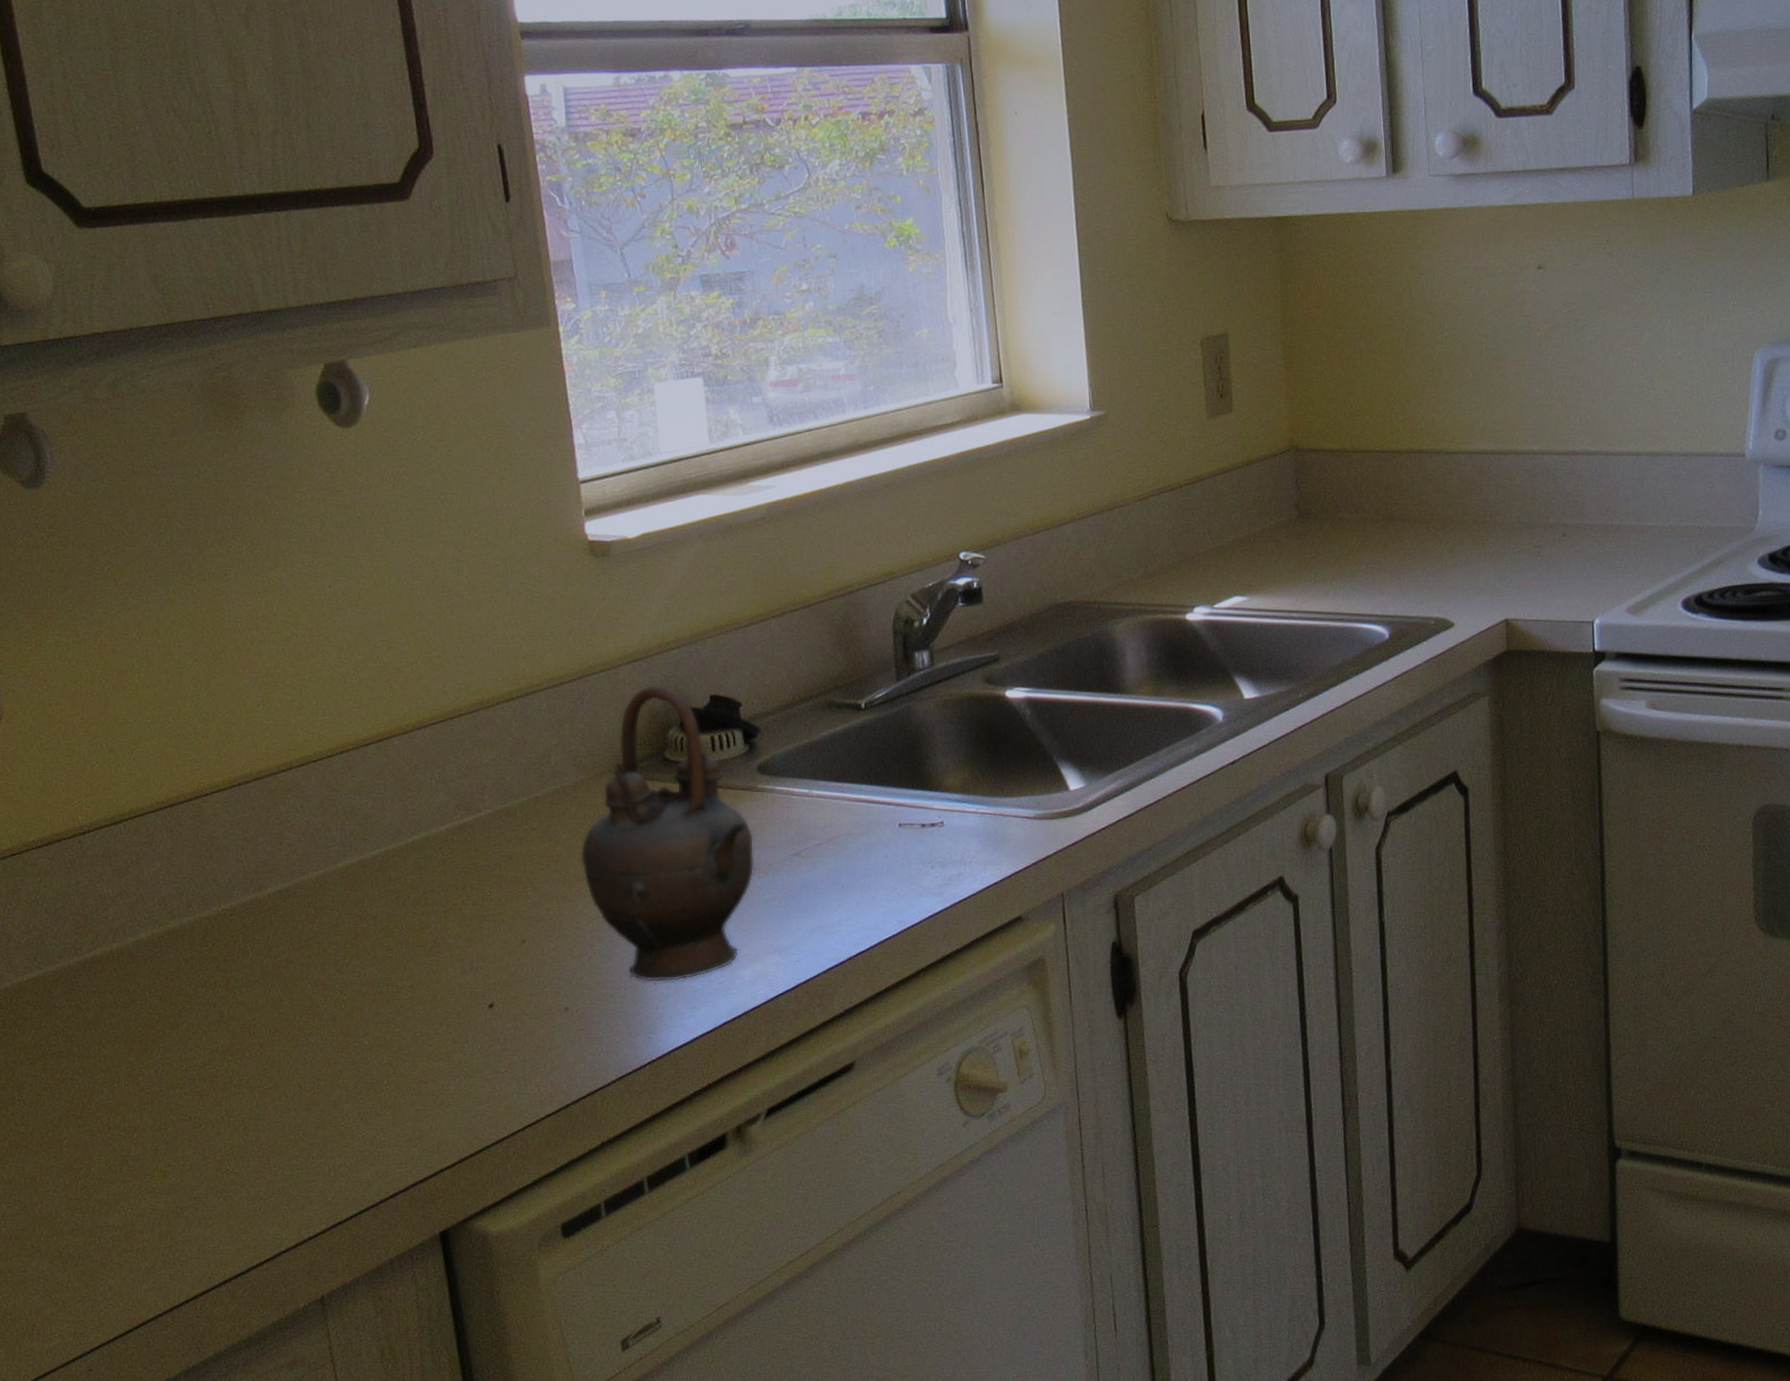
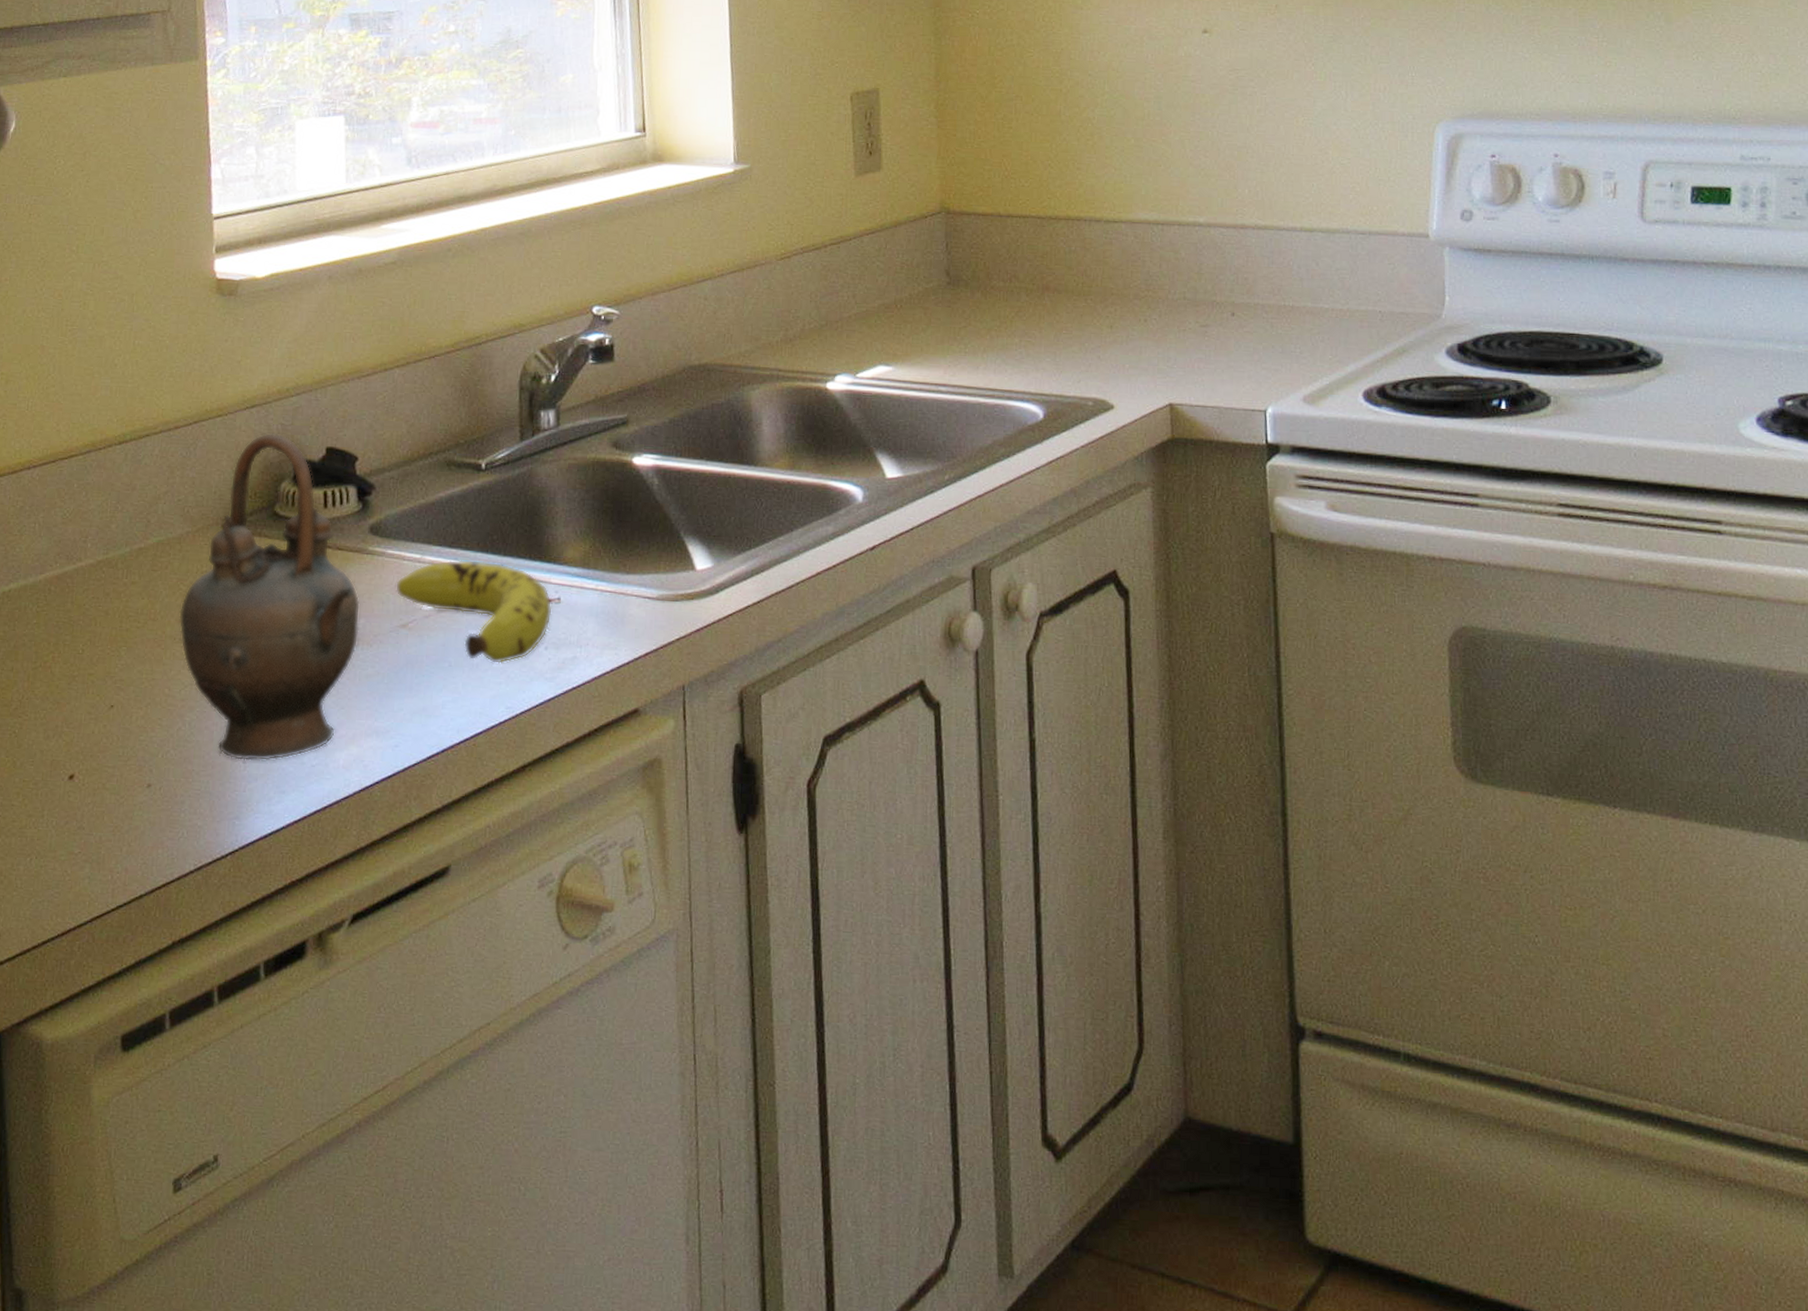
fruit: none [787,791,936,884] -> present [396,559,552,665]

